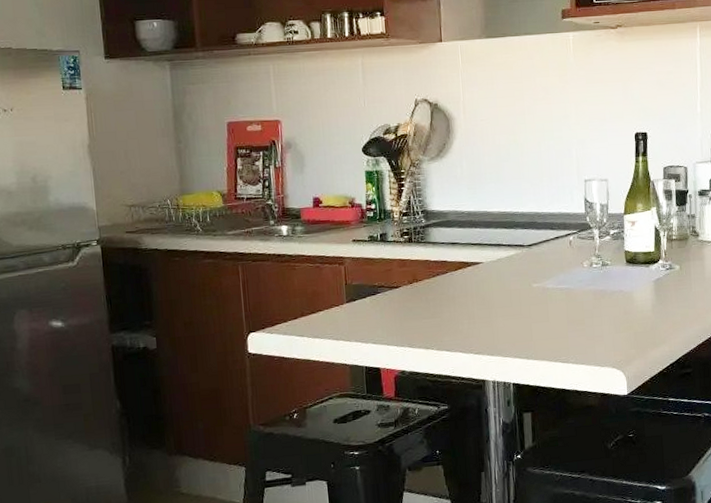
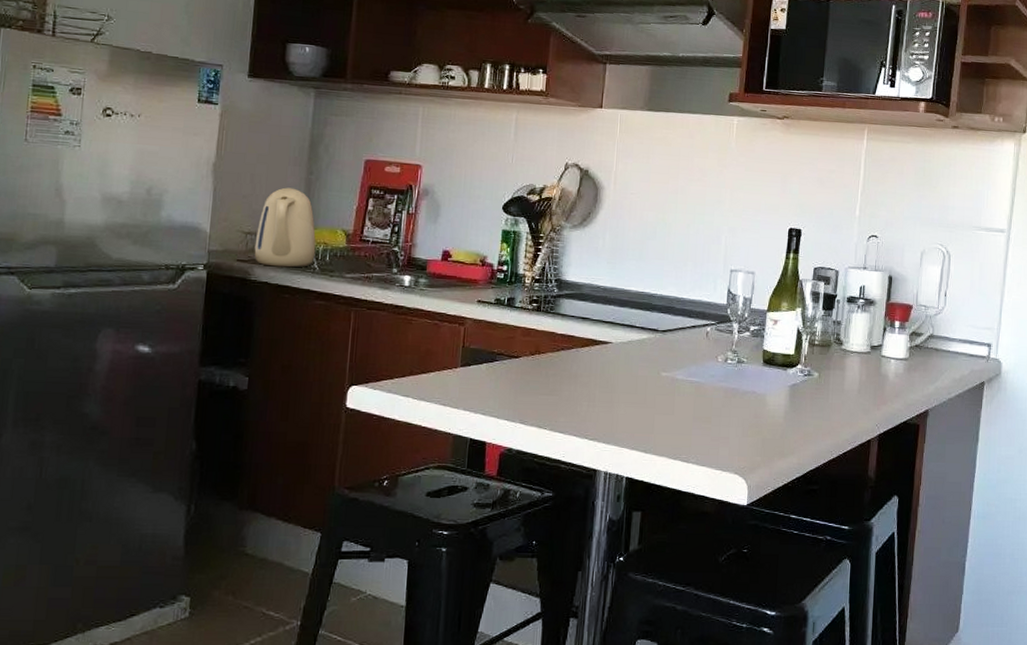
kettle: none [139,158,197,234] -> present [254,187,316,268]

